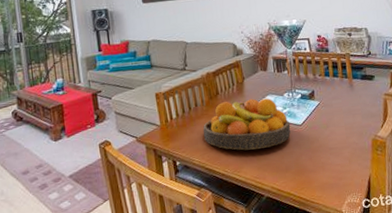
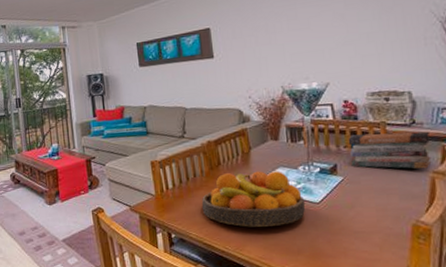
book stack: none [322,61,384,93] -> present [348,131,432,169]

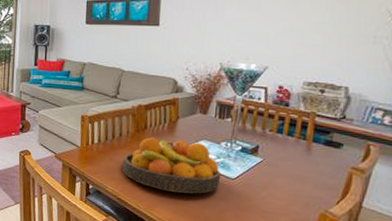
book stack: present [348,131,432,169] -> none [273,120,357,164]

